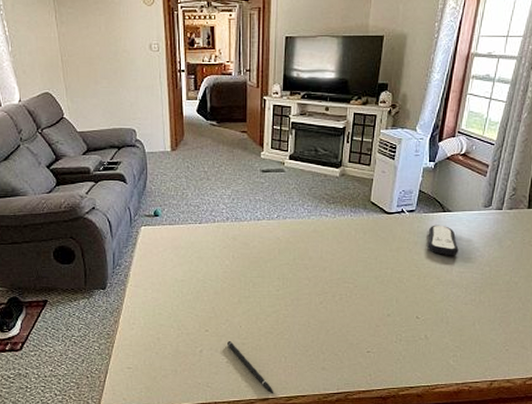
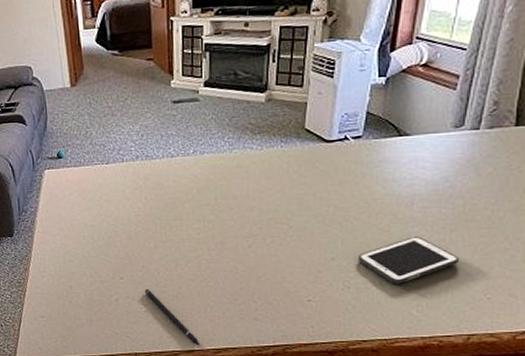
cell phone: none [408,297,485,337] -> present [358,236,459,284]
remote control: present [427,225,459,256] -> none [380,152,421,189]

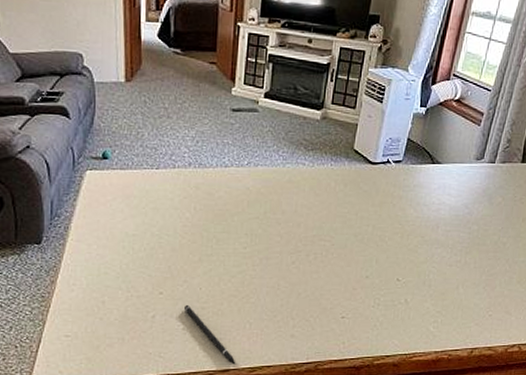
cell phone: present [358,236,459,284] -> none [388,258,470,302]

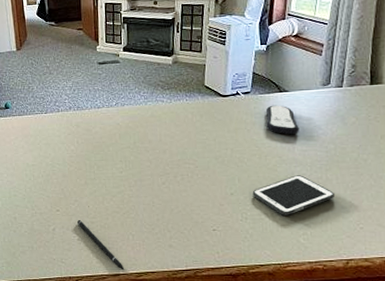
cell phone: none [388,258,470,302] -> present [252,175,334,215]
remote control: none [413,177,447,213] -> present [266,105,300,135]

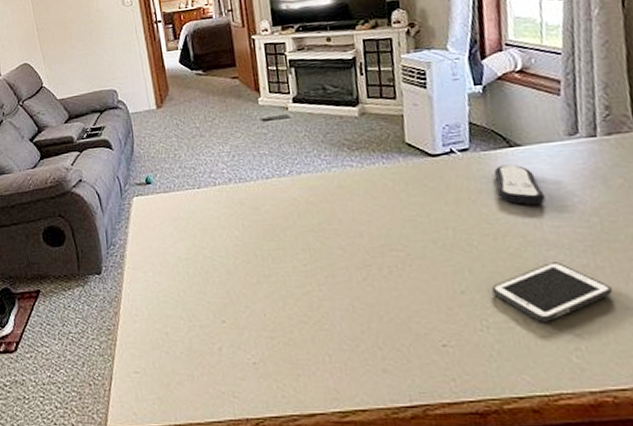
pen: present [77,219,125,270] -> none [251,333,323,408]

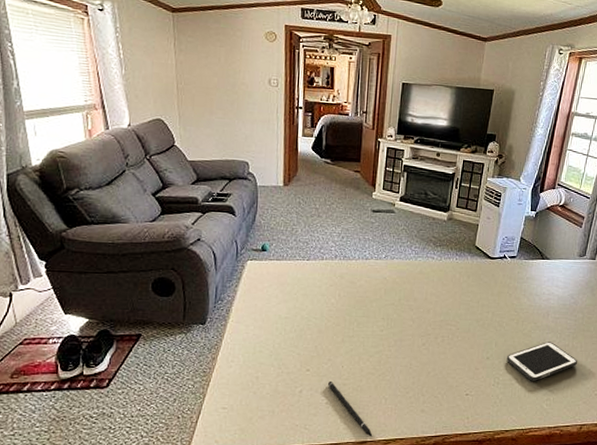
pen: none [251,333,323,408] -> present [328,380,373,437]
remote control: present [494,164,546,206] -> none [526,271,555,302]

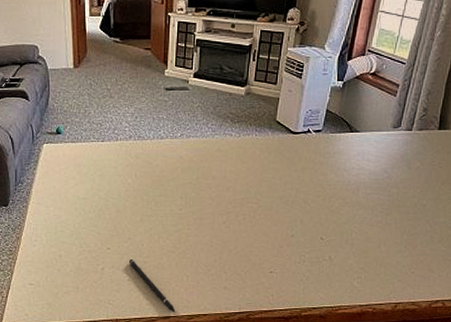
cell phone: present [506,342,577,381] -> none [313,218,391,259]

